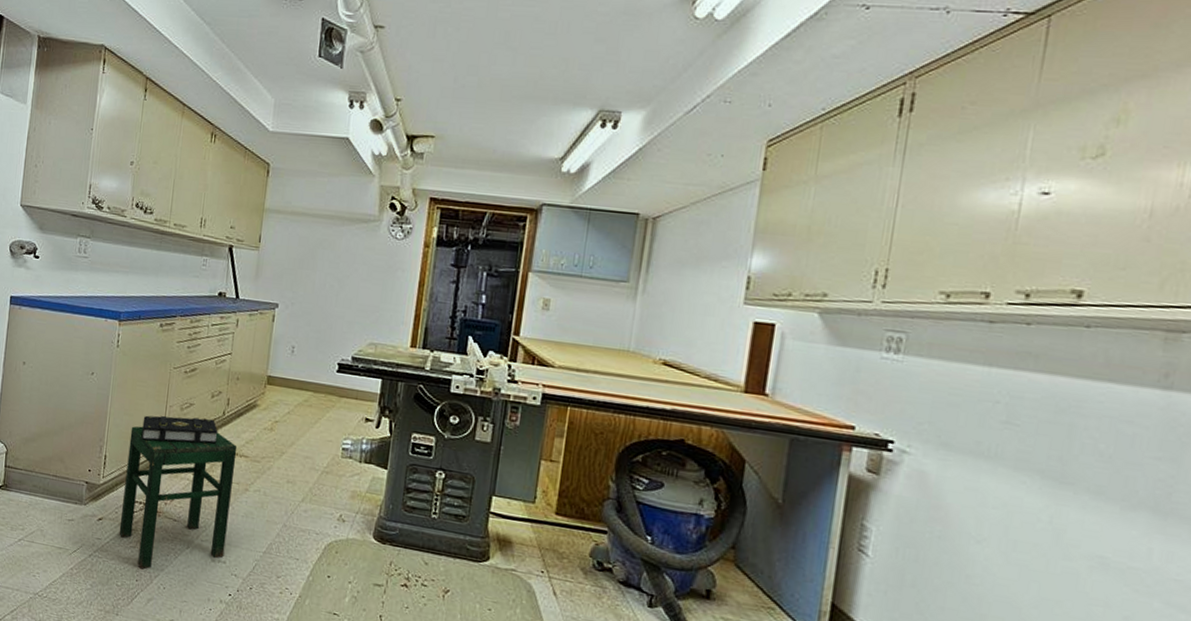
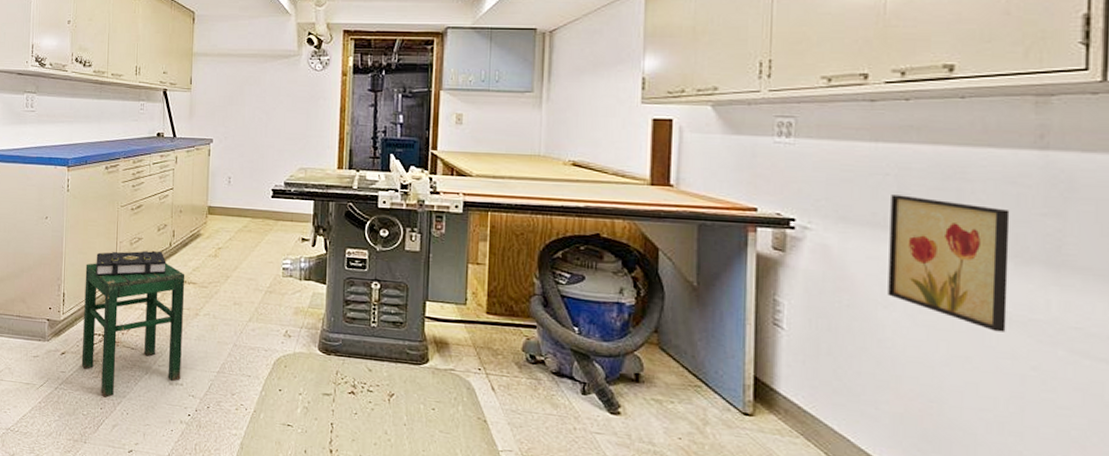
wall art: none [982,424,1123,579] -> present [888,194,1010,332]

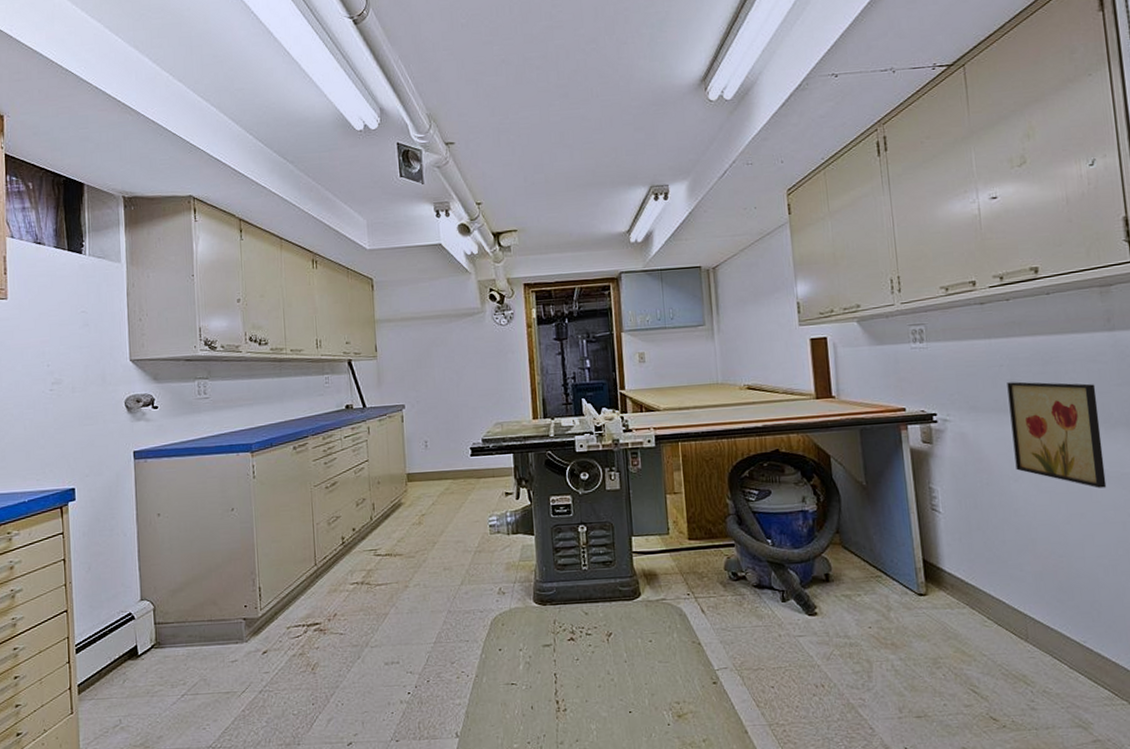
stool: present [81,262,185,398] -> none [281,538,396,692]
spell book: present [96,251,167,276] -> none [292,526,370,563]

